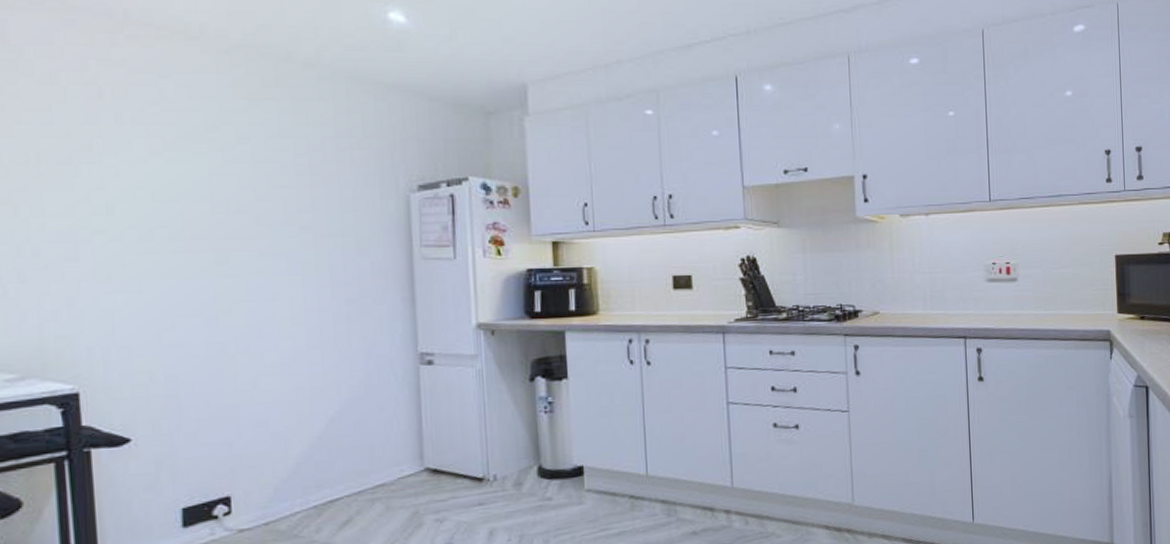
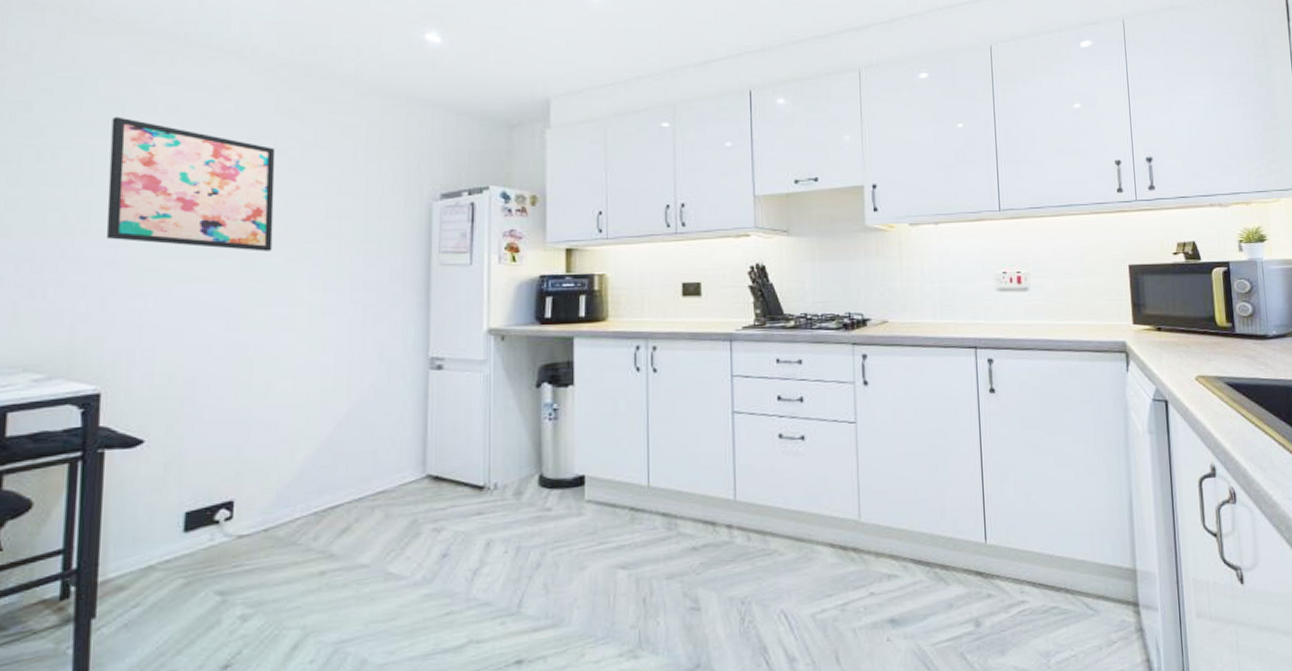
wall art: none [54,102,245,246] -> present [106,116,276,252]

